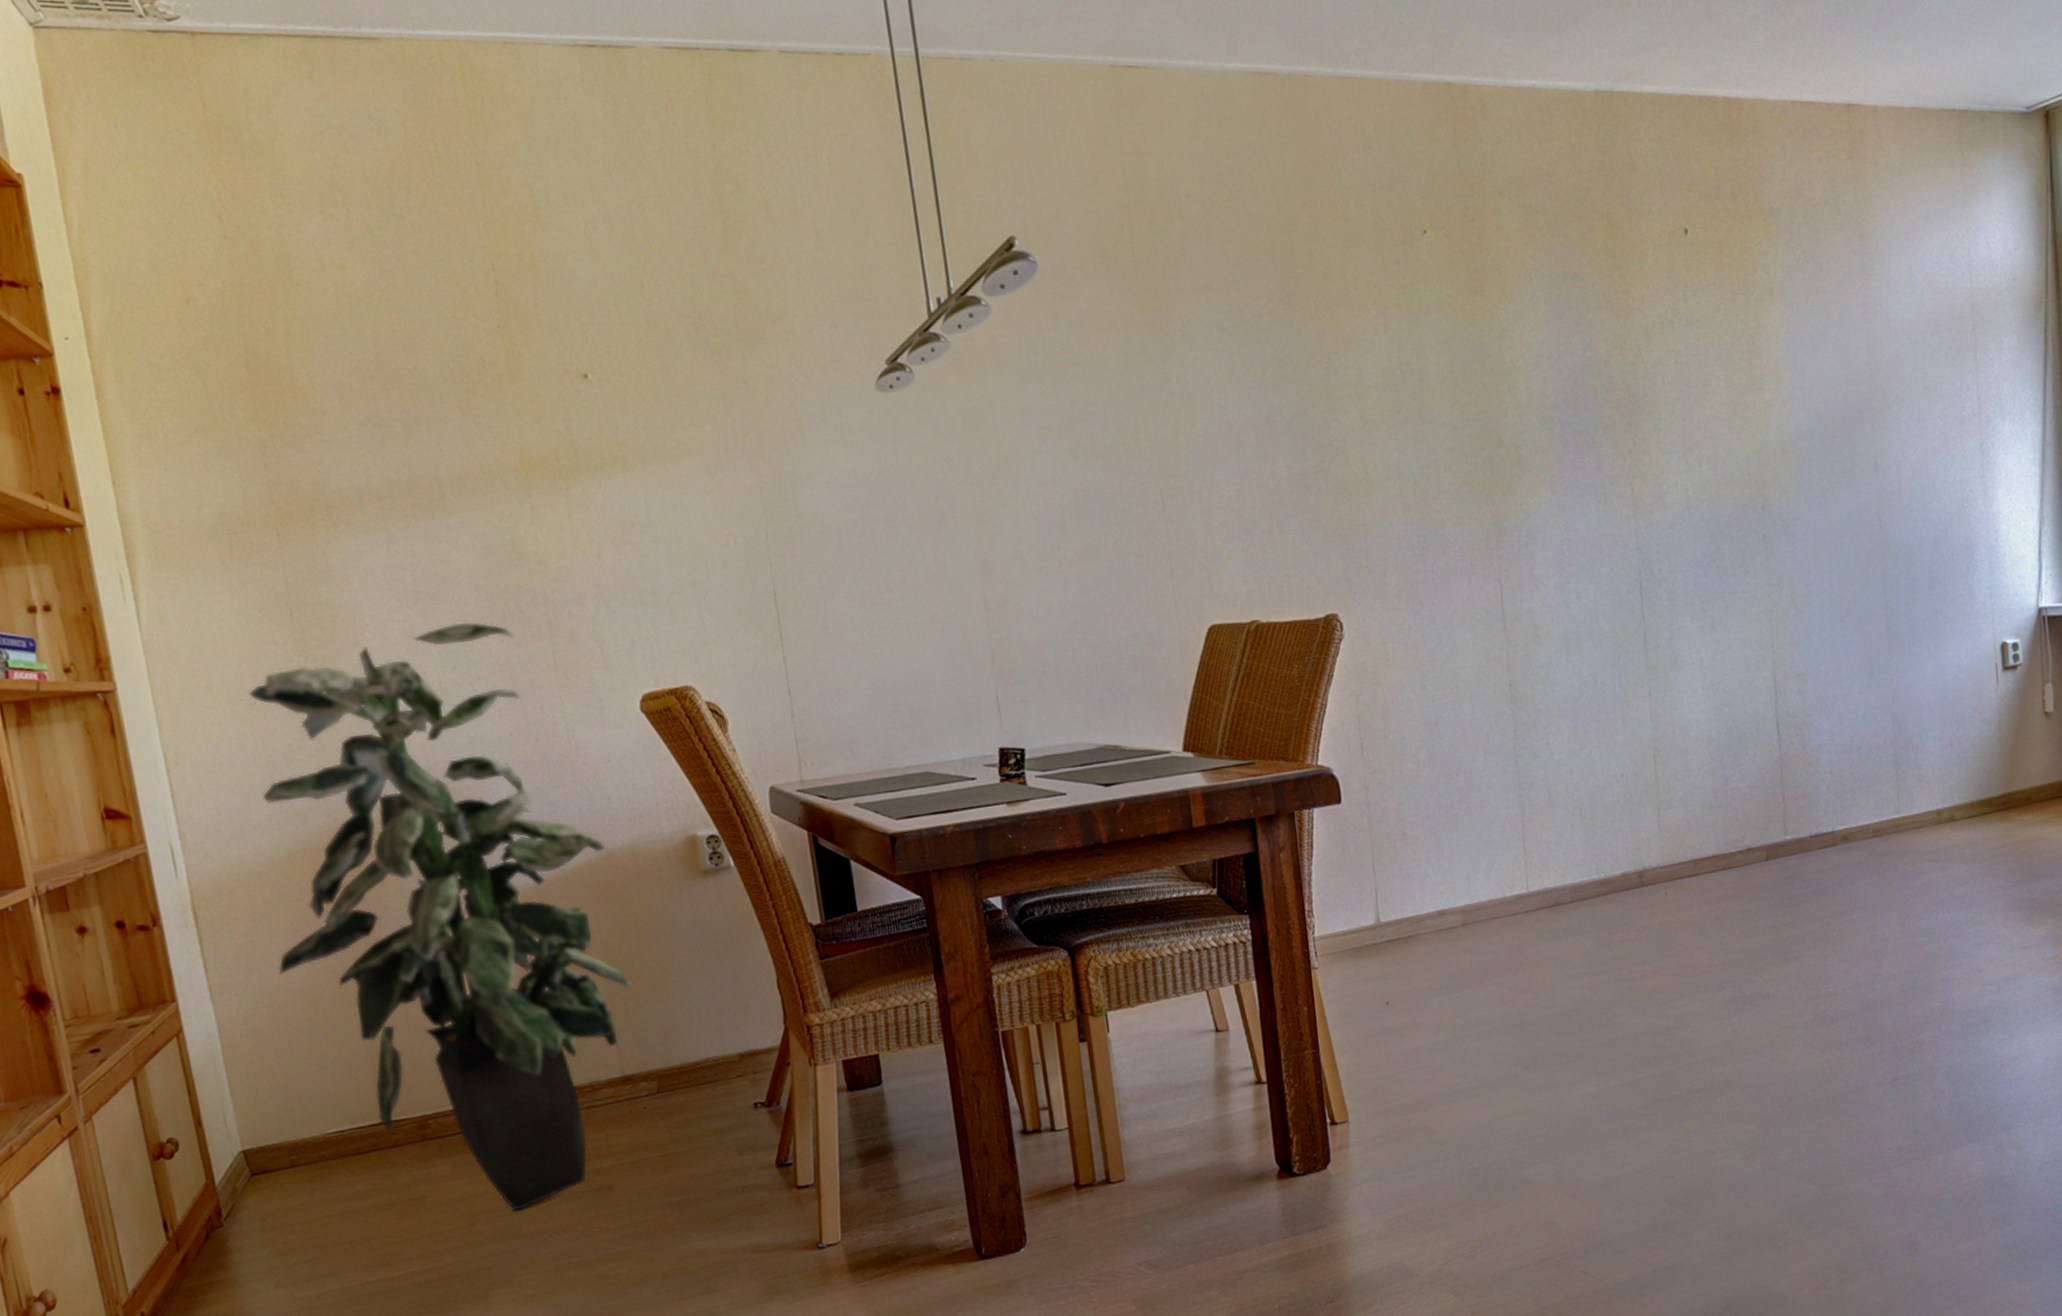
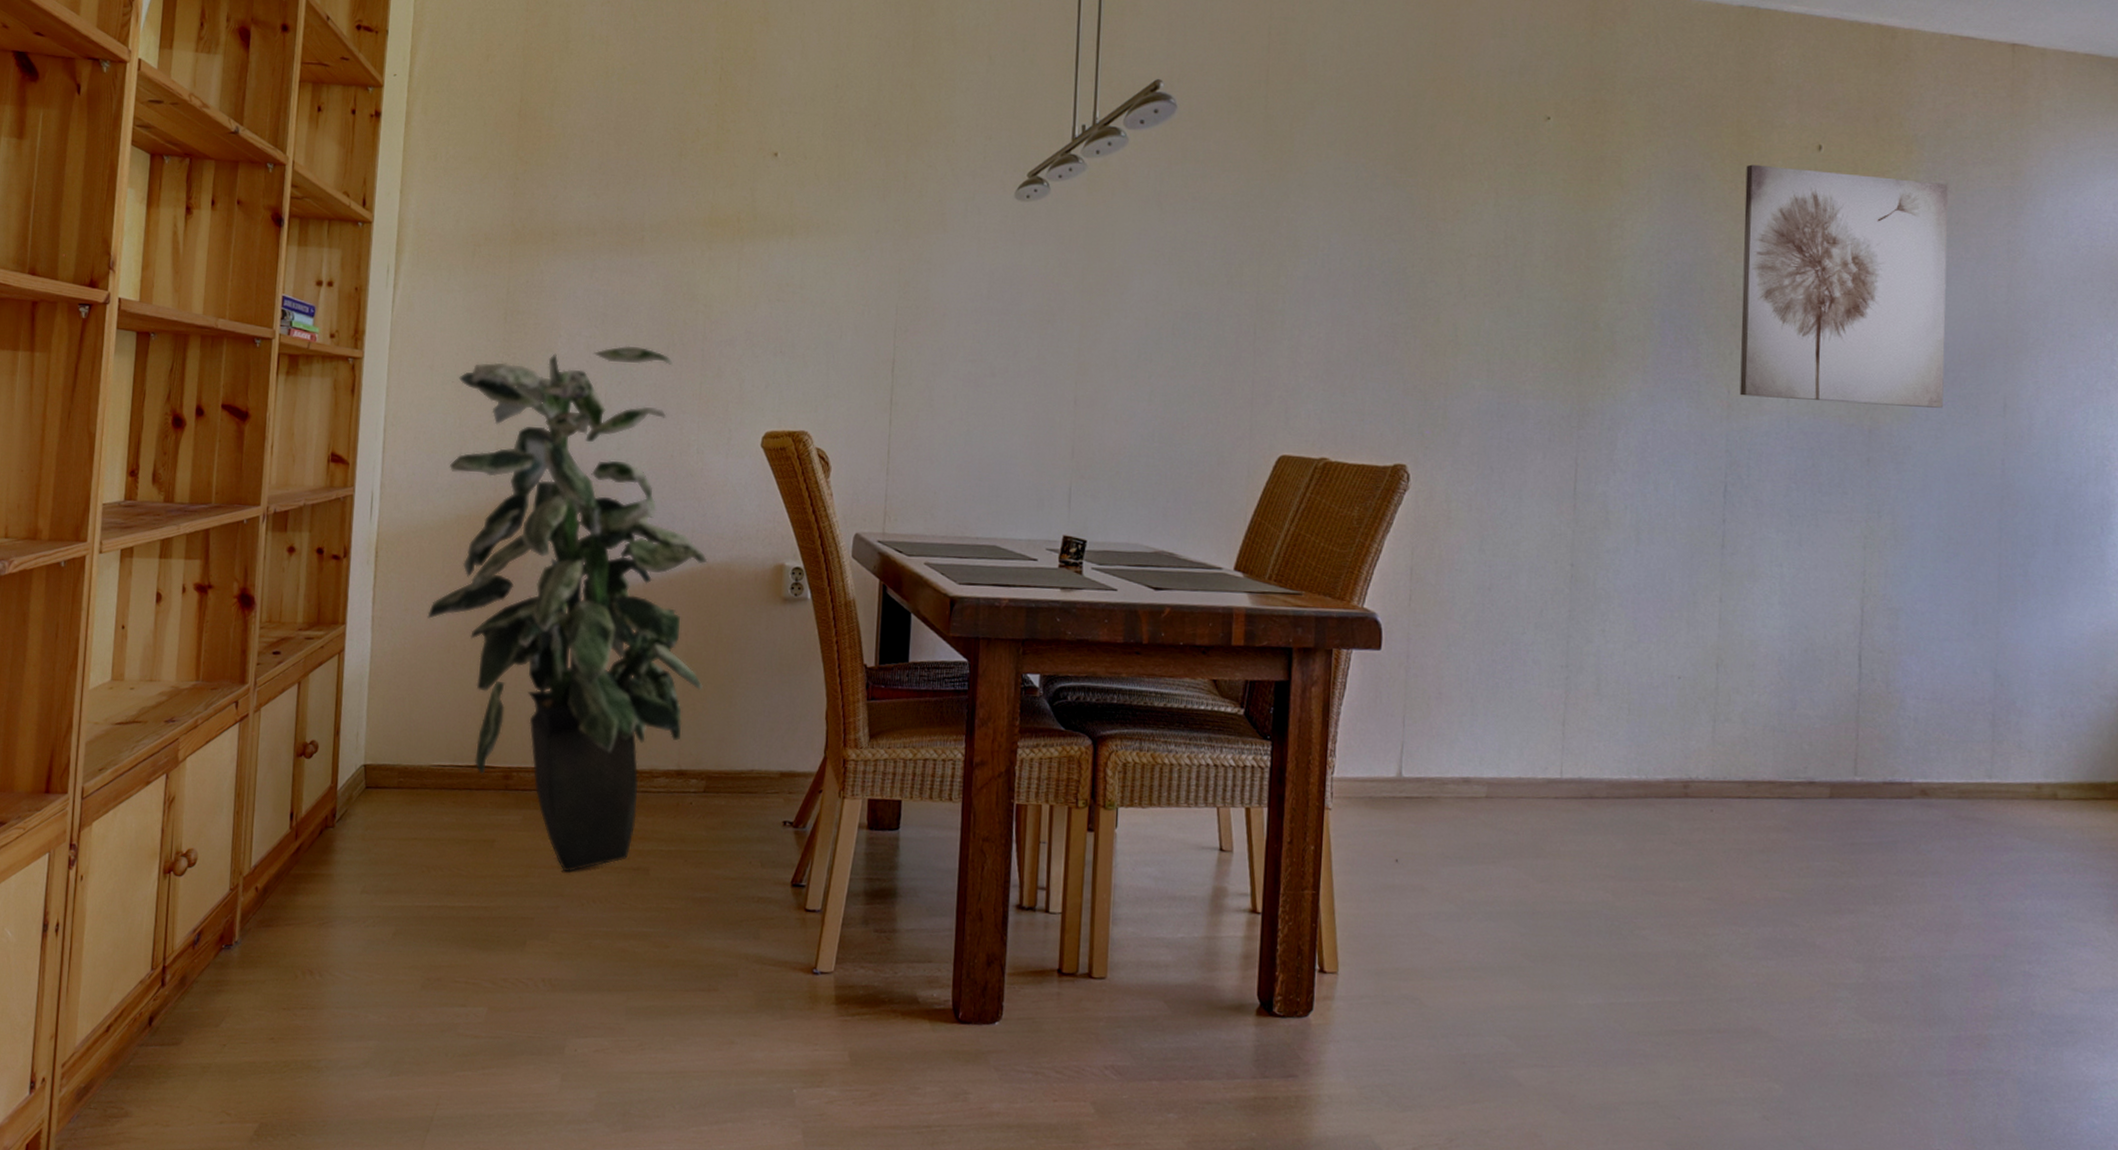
wall art: none [1620,253,1823,492] -> present [1739,164,1948,408]

